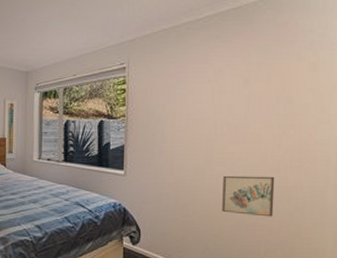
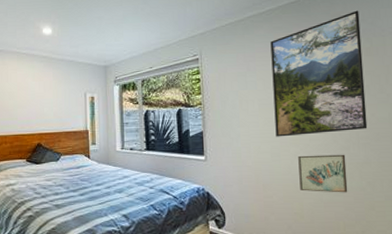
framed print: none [201,19,309,155] -> present [270,10,368,137]

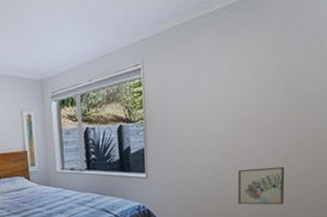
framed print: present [270,10,368,137] -> none [217,7,314,151]

